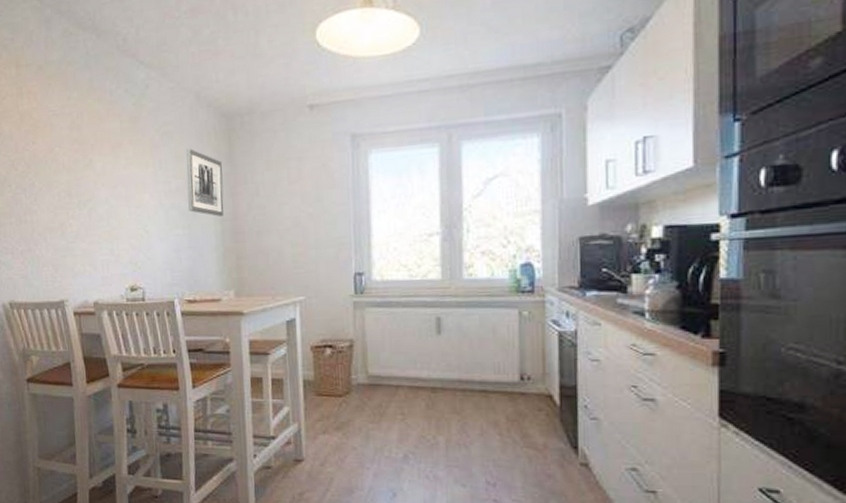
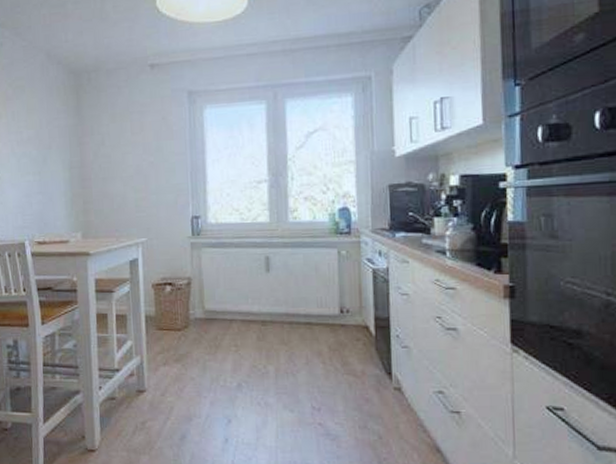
wall art: present [186,149,224,216] -> none [37,102,72,164]

